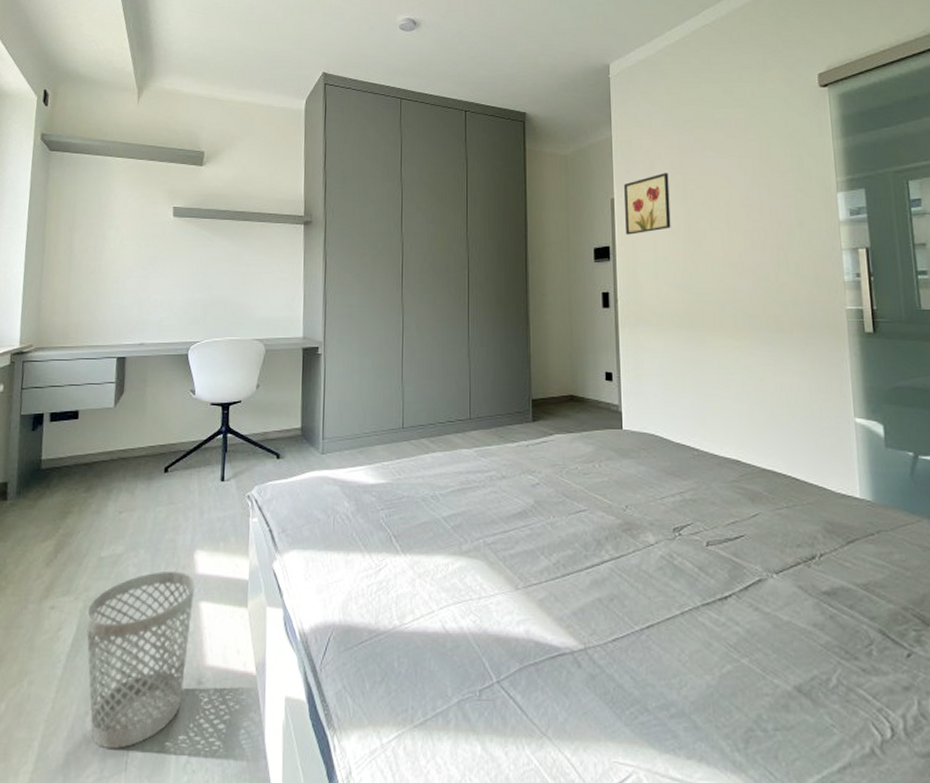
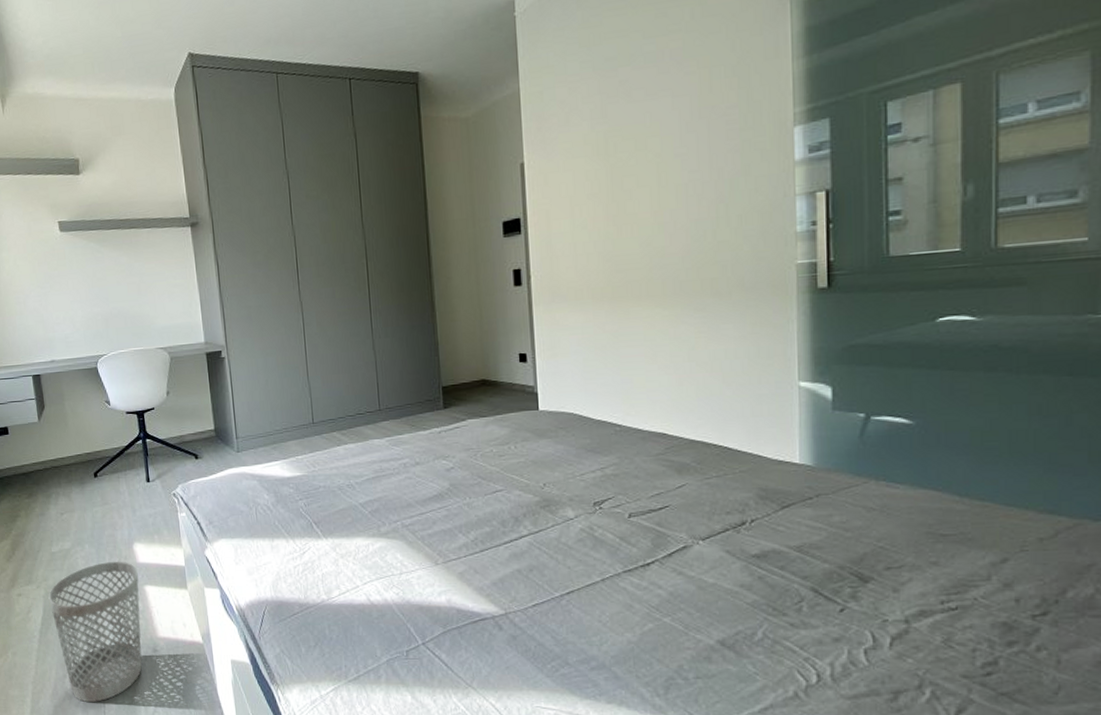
wall art: present [624,172,671,235] -> none [535,125,591,203]

